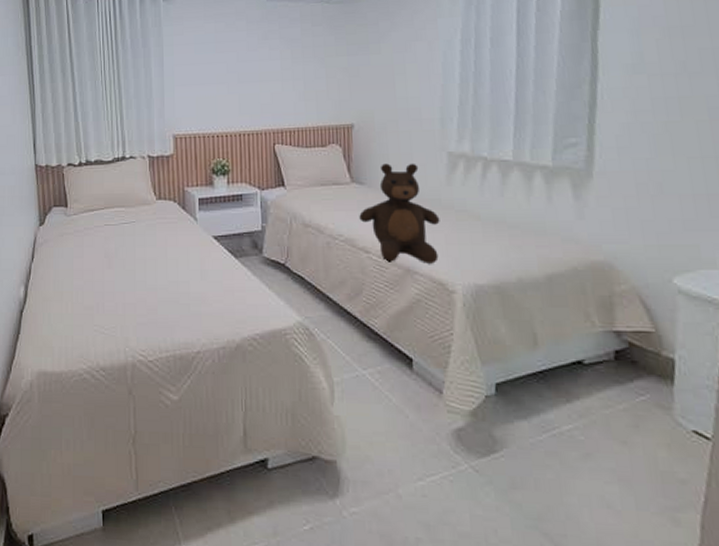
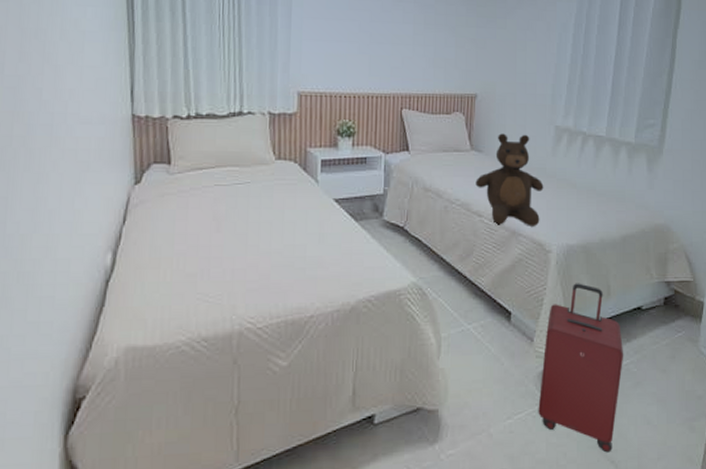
suitcase: none [455,329,565,537] -> present [538,283,624,453]

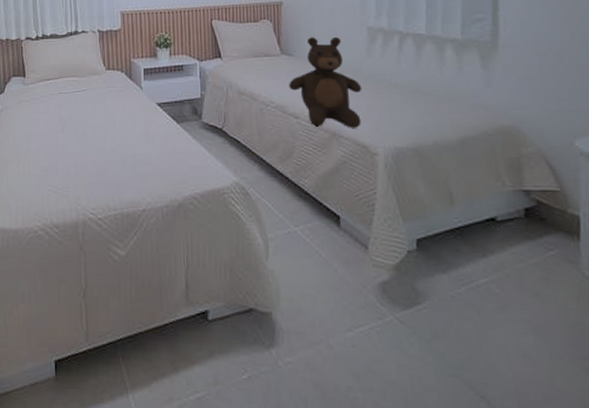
suitcase: present [538,283,624,453] -> none [381,188,481,385]

